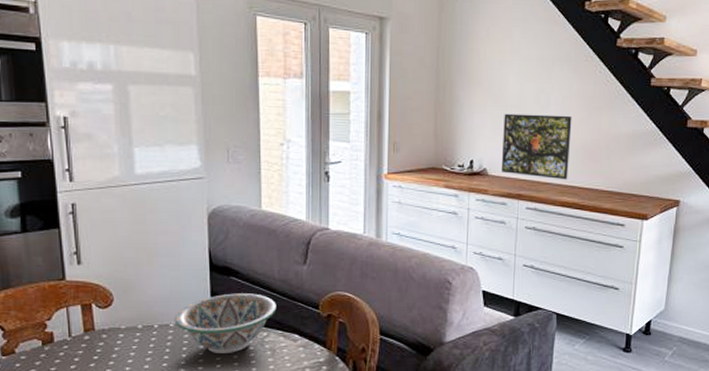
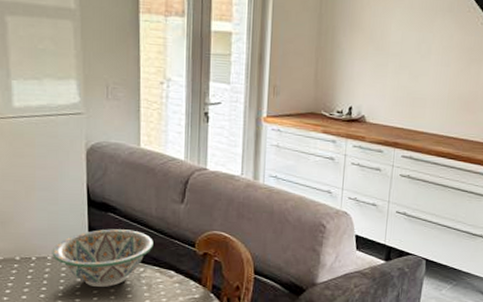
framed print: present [501,113,572,180] -> none [379,61,452,131]

